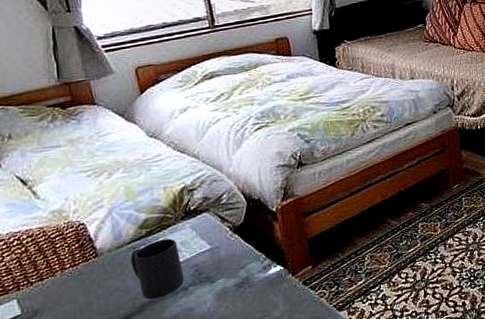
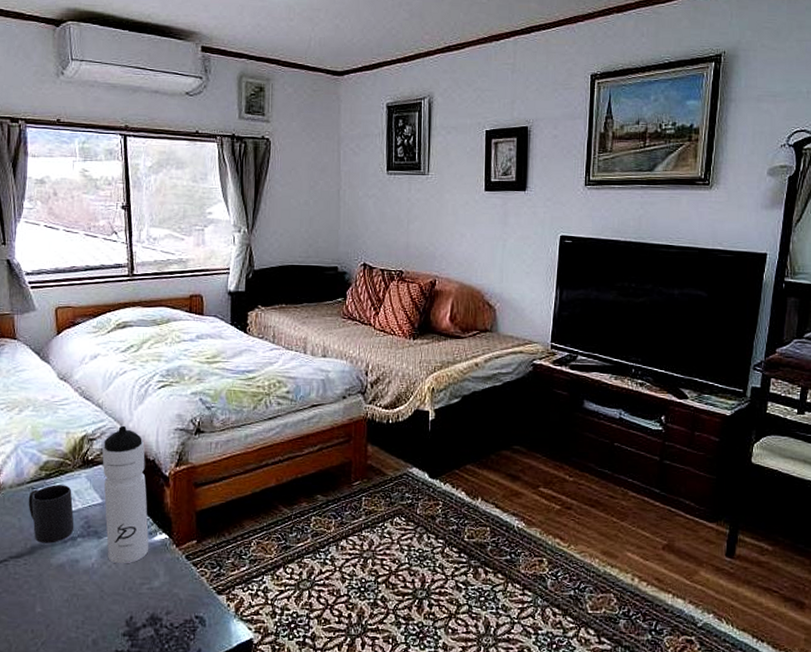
water bottle: none [204,171,265,304] -> present [102,425,149,564]

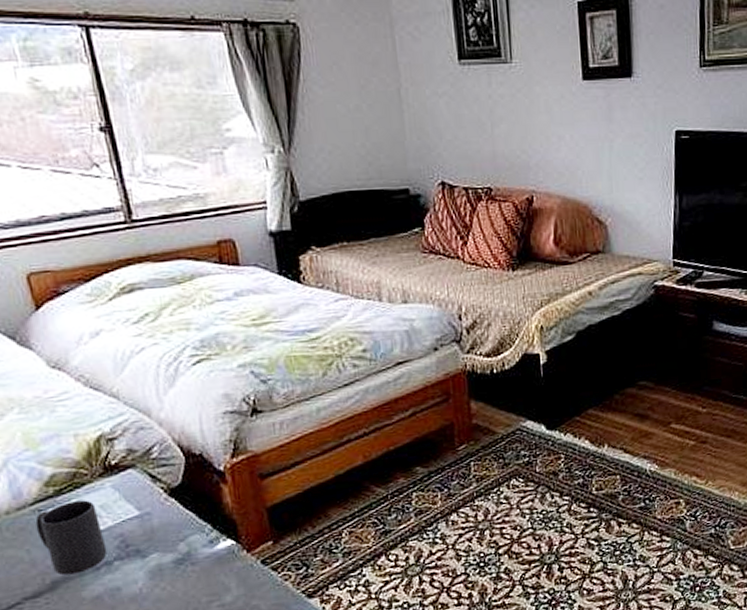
water bottle: present [102,425,149,564] -> none [128,416,213,585]

